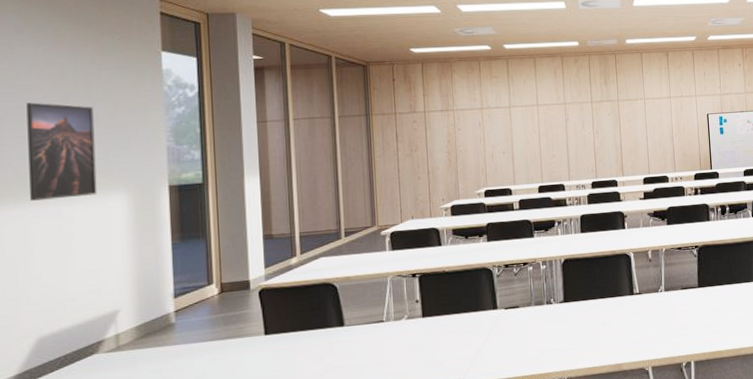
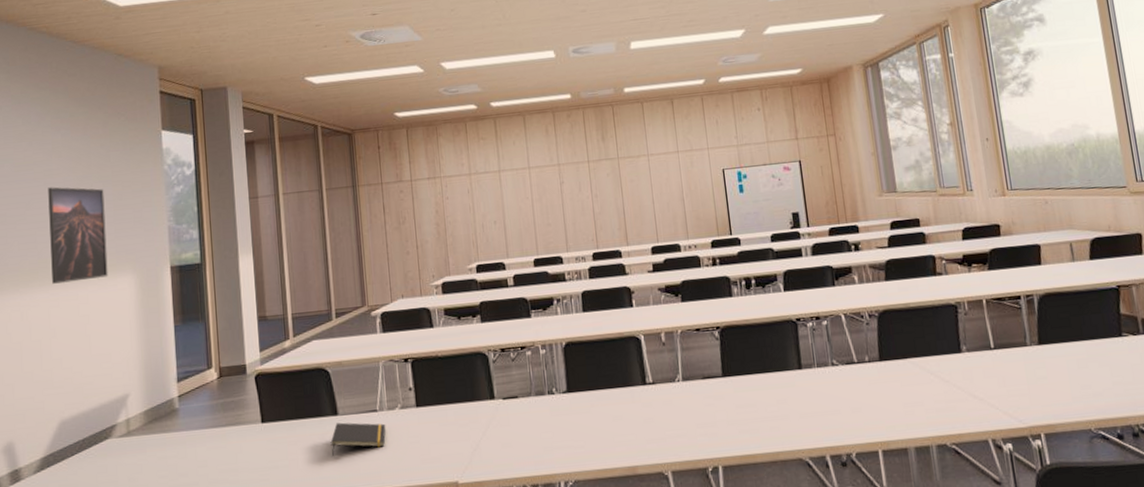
notepad: none [336,332,392,364] -> present [330,422,386,456]

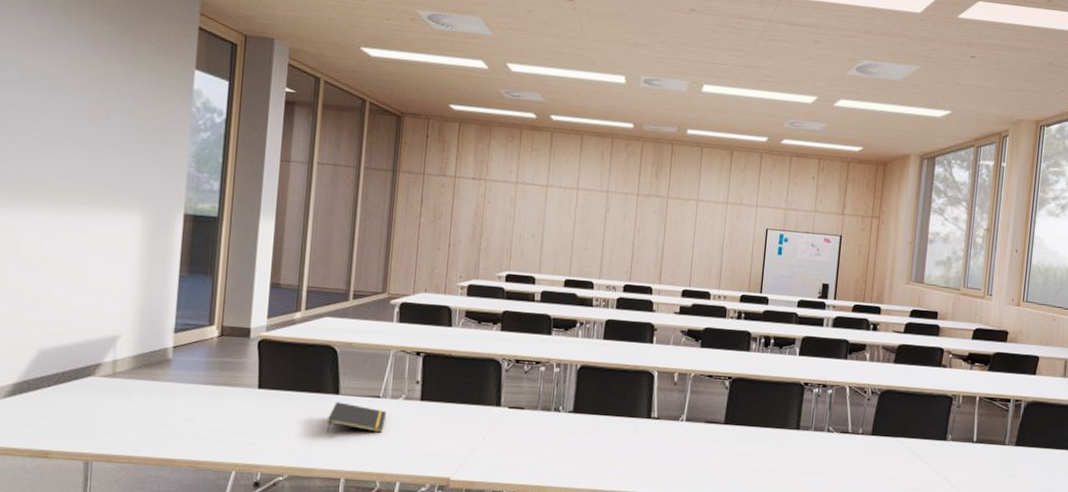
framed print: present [48,186,108,284] -> none [50,104,121,211]

